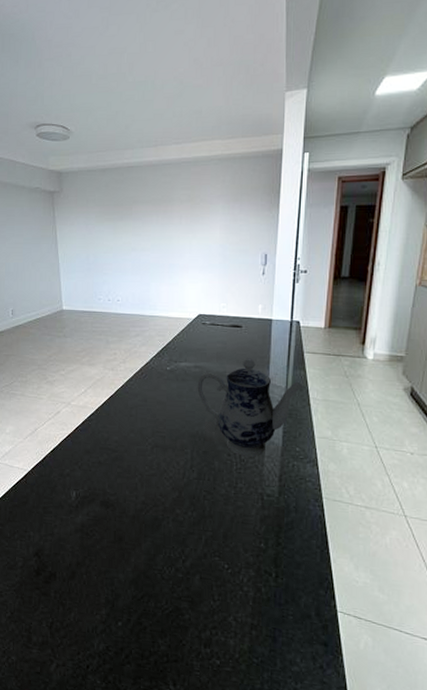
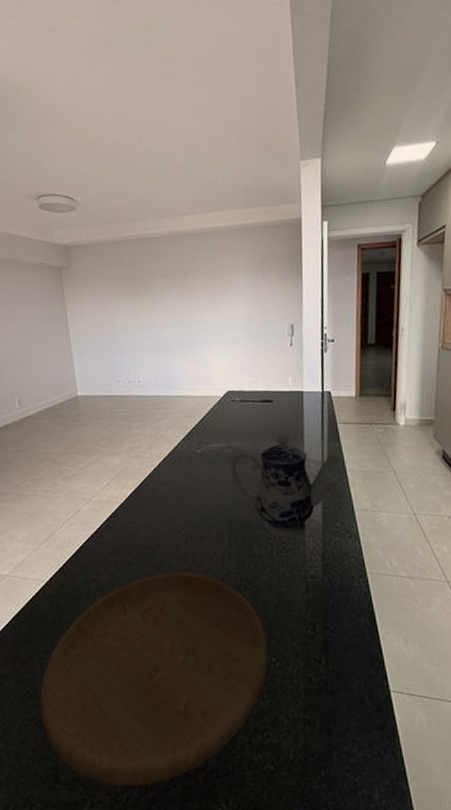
cutting board: none [18,476,221,658] -> present [39,572,268,787]

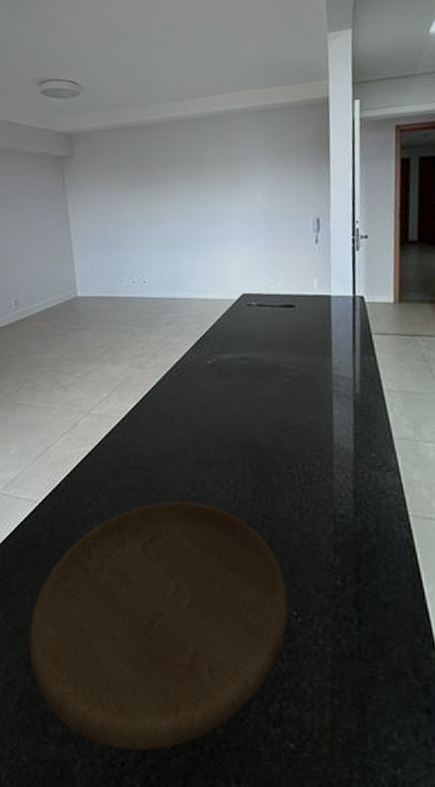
teapot: present [230,433,341,538] -> none [245,344,376,468]

